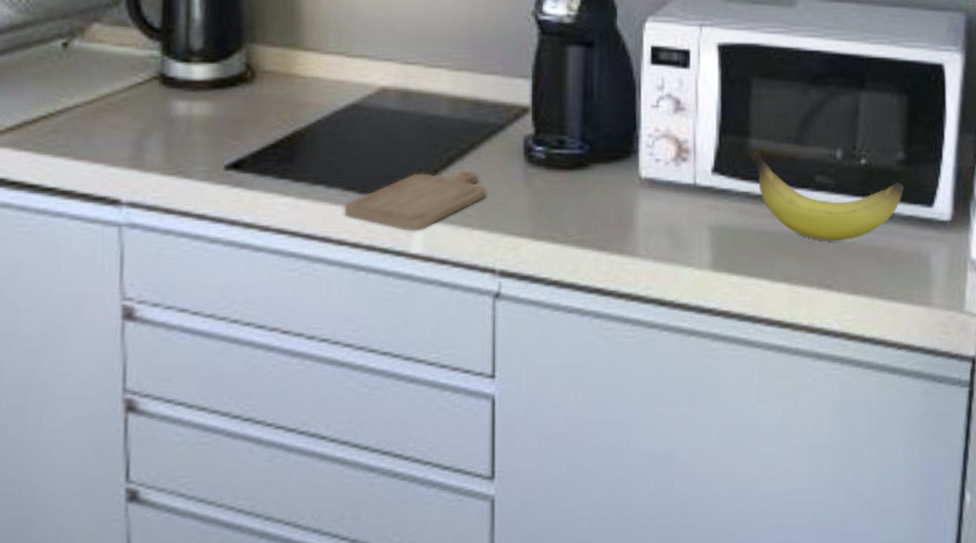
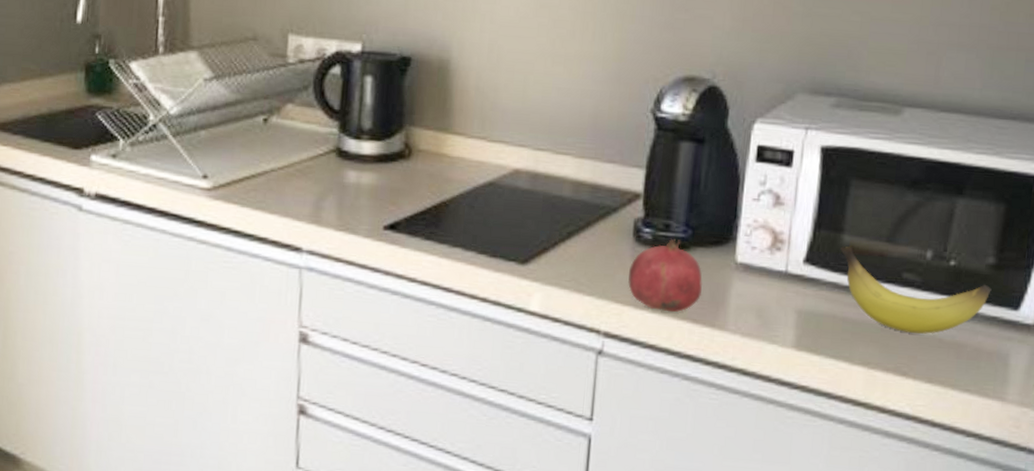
chopping board: present [344,170,487,231] -> none [477,243,599,292]
fruit: none [523,157,605,241] -> present [628,239,702,313]

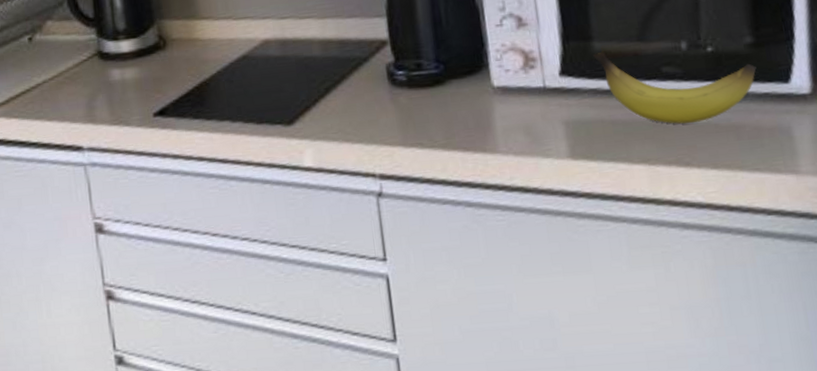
fruit: present [628,239,702,313] -> none [391,76,466,145]

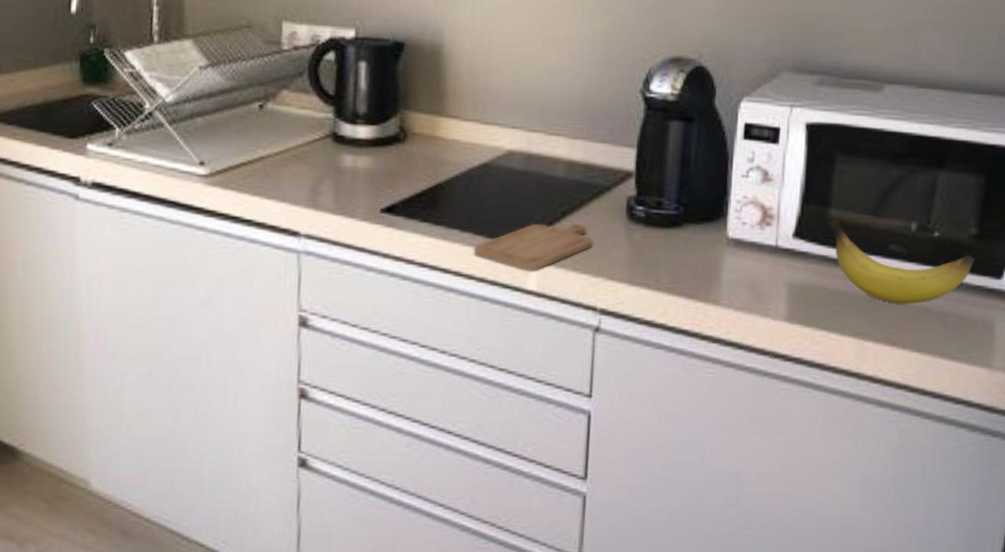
chopping board: none [246,96,361,149] -> present [474,223,593,271]

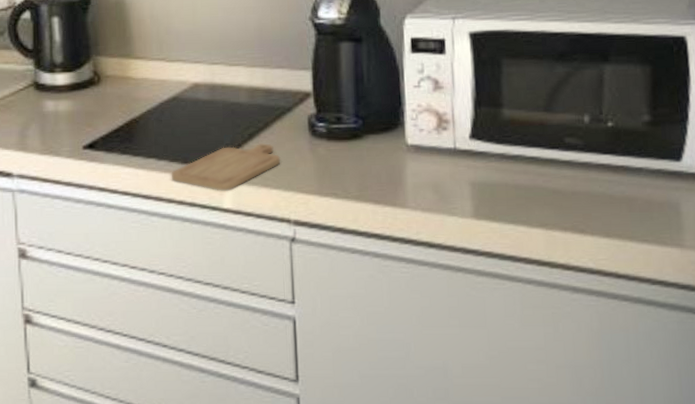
banana: present [828,219,975,304] -> none [502,118,652,192]

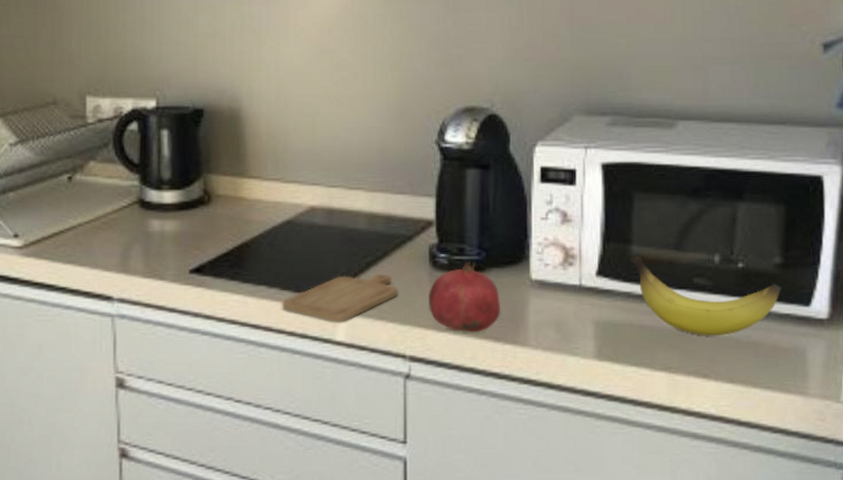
fruit: none [309,130,379,197] -> present [429,262,500,333]
banana: none [502,118,652,192] -> present [630,256,781,335]

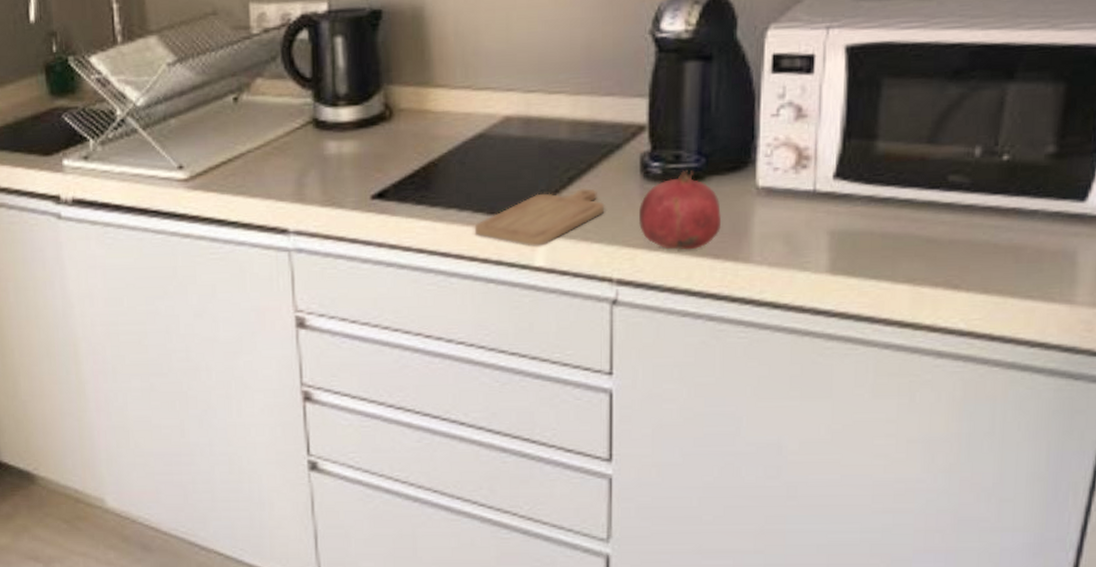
banana: present [630,256,781,335] -> none [875,153,1053,241]

